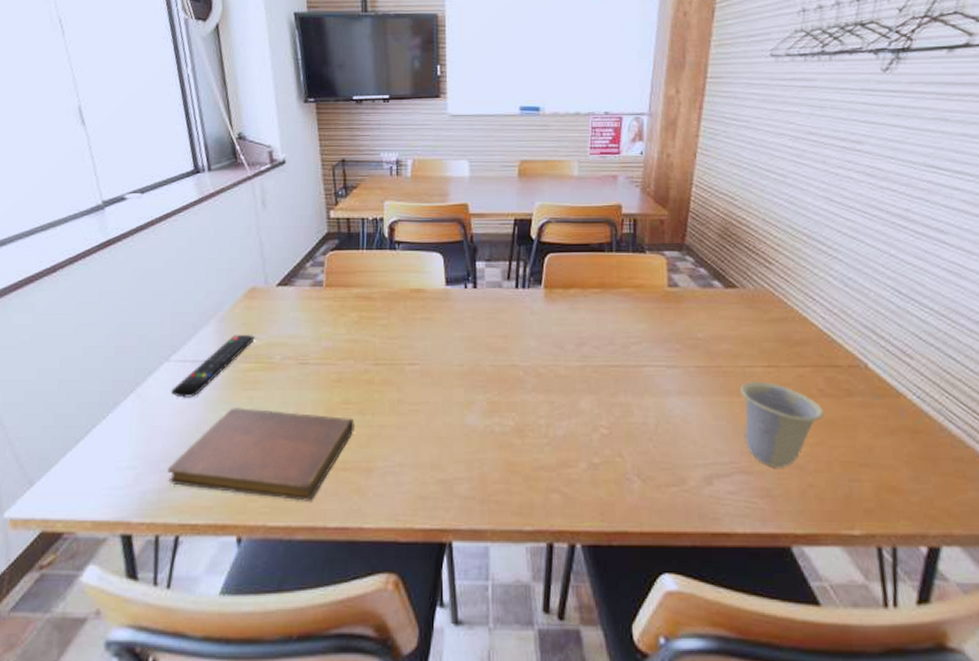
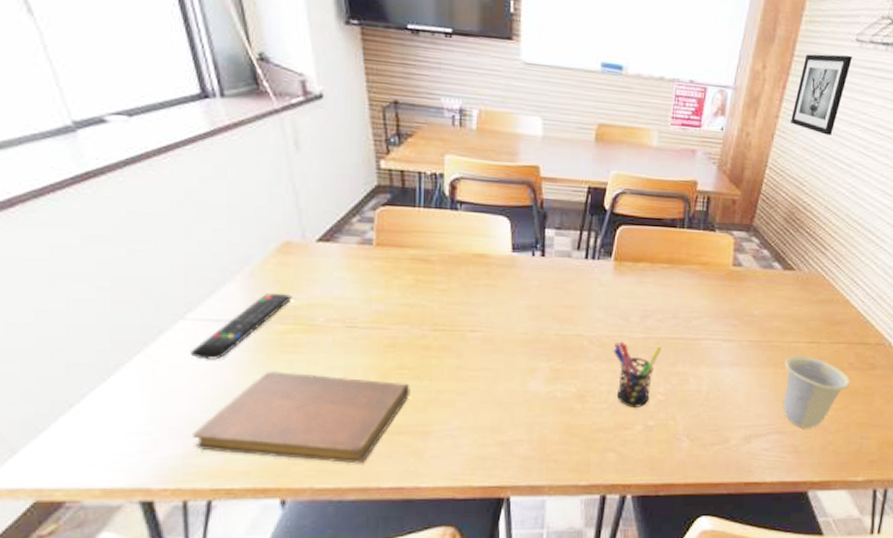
pen holder: none [549,371,600,443] -> present [613,341,661,407]
wall art: none [712,70,769,148] -> present [791,54,852,135]

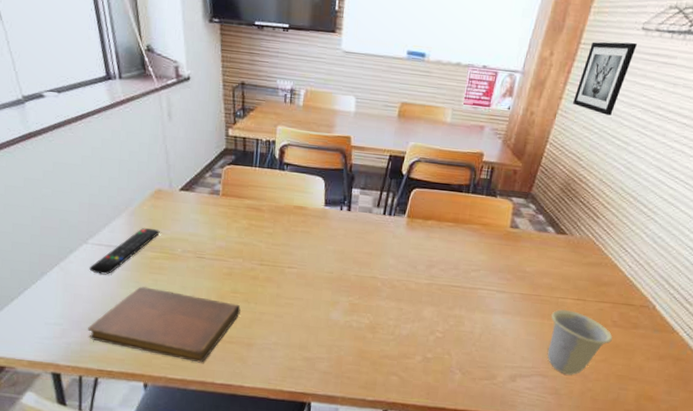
pen holder: present [613,341,661,407] -> none [401,285,442,342]

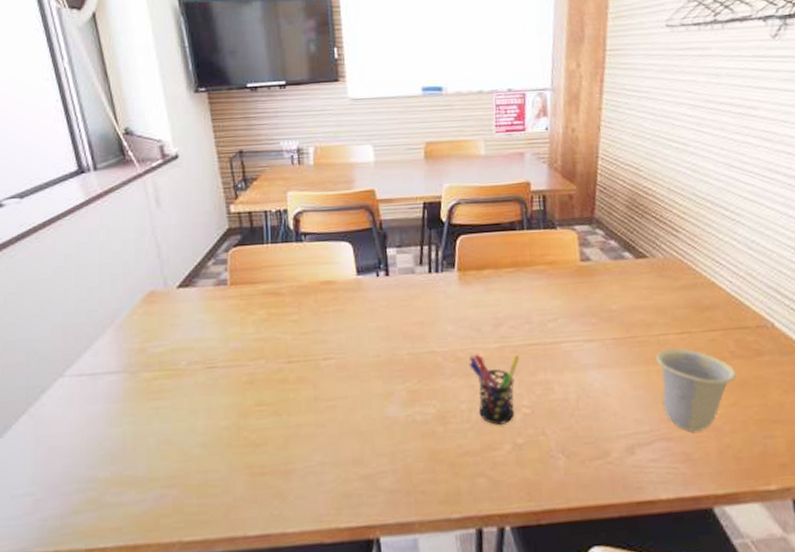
notebook: present [88,286,241,363] -> none [70,418,270,512]
remote control: present [89,228,160,275] -> none [68,342,157,415]
pen holder: none [401,285,442,342] -> present [469,354,519,425]
wall art: present [573,41,637,115] -> none [614,40,666,118]

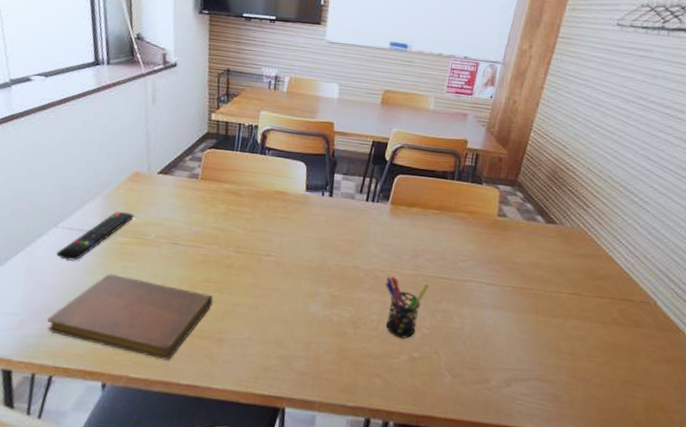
remote control: none [68,342,157,415] -> present [56,212,134,261]
notebook: none [70,418,270,512] -> present [47,274,214,360]
cup: present [655,348,737,432] -> none [544,305,614,380]

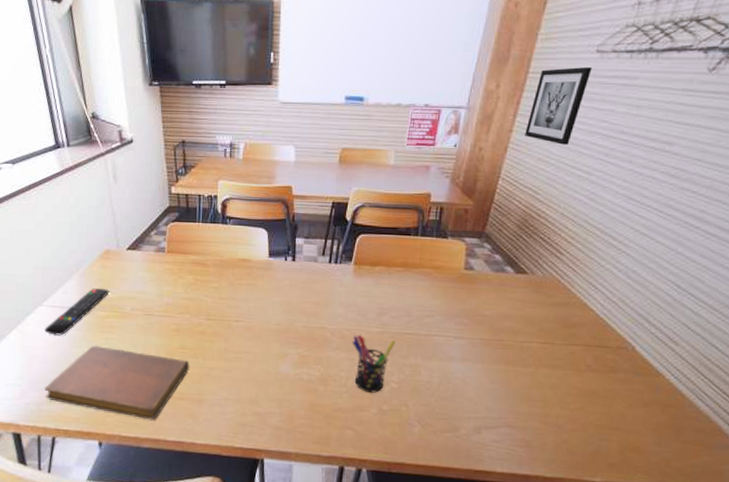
wall art: none [555,36,613,105] -> present [525,66,592,145]

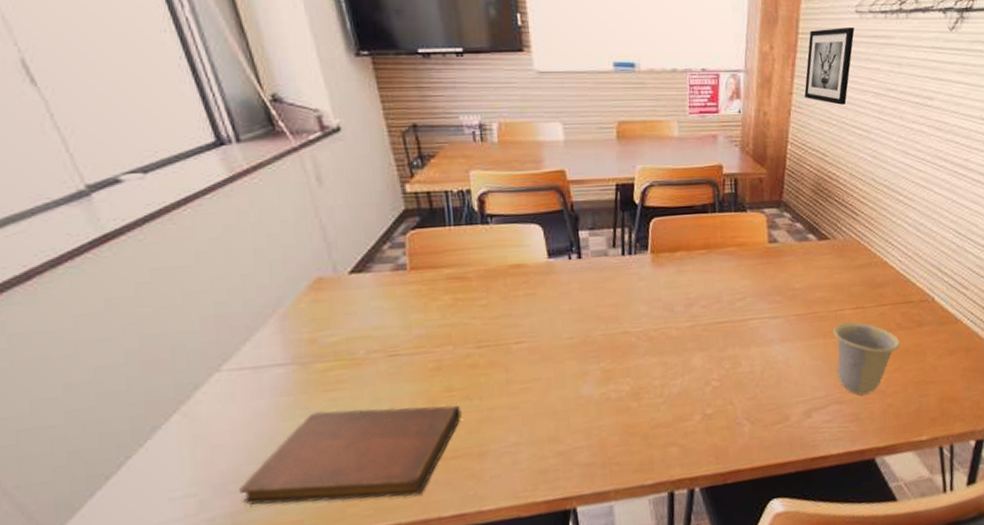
remote control: present [44,288,109,336] -> none [229,331,330,411]
pen holder: present [352,334,395,393] -> none [662,332,710,398]
cup: none [514,354,587,426] -> present [832,322,900,395]

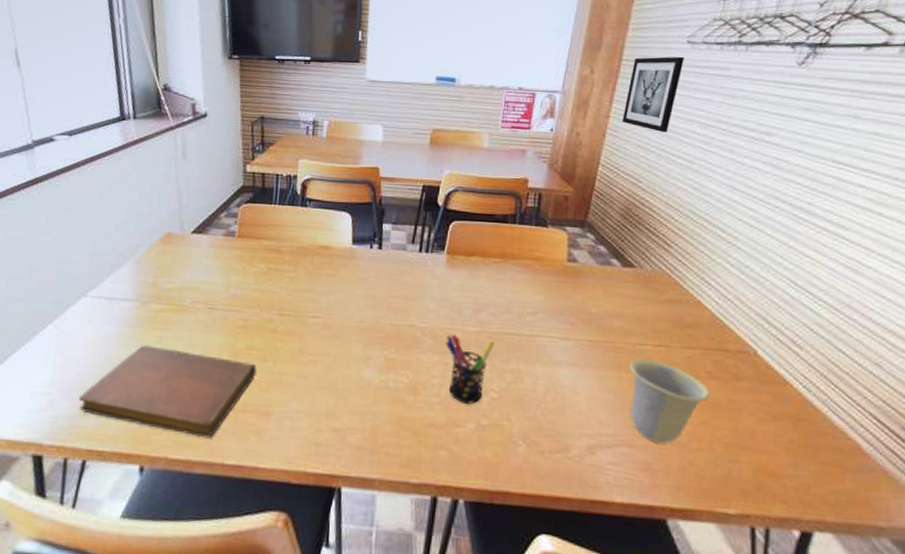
pen holder: none [662,332,710,398] -> present [445,334,494,404]

